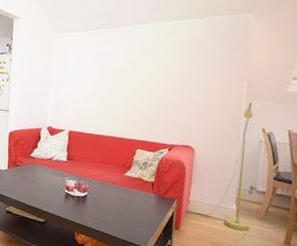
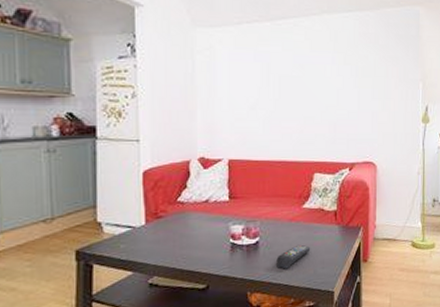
remote control: none [99,203,129,221] -> present [276,244,311,269]

